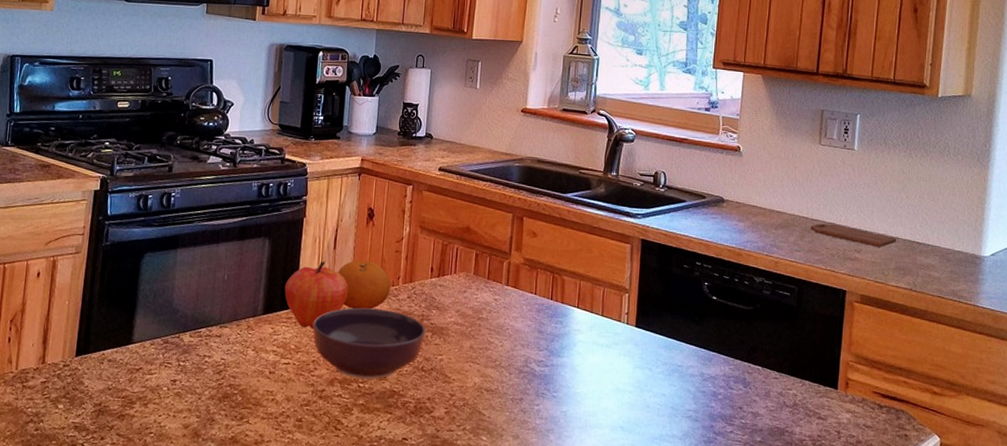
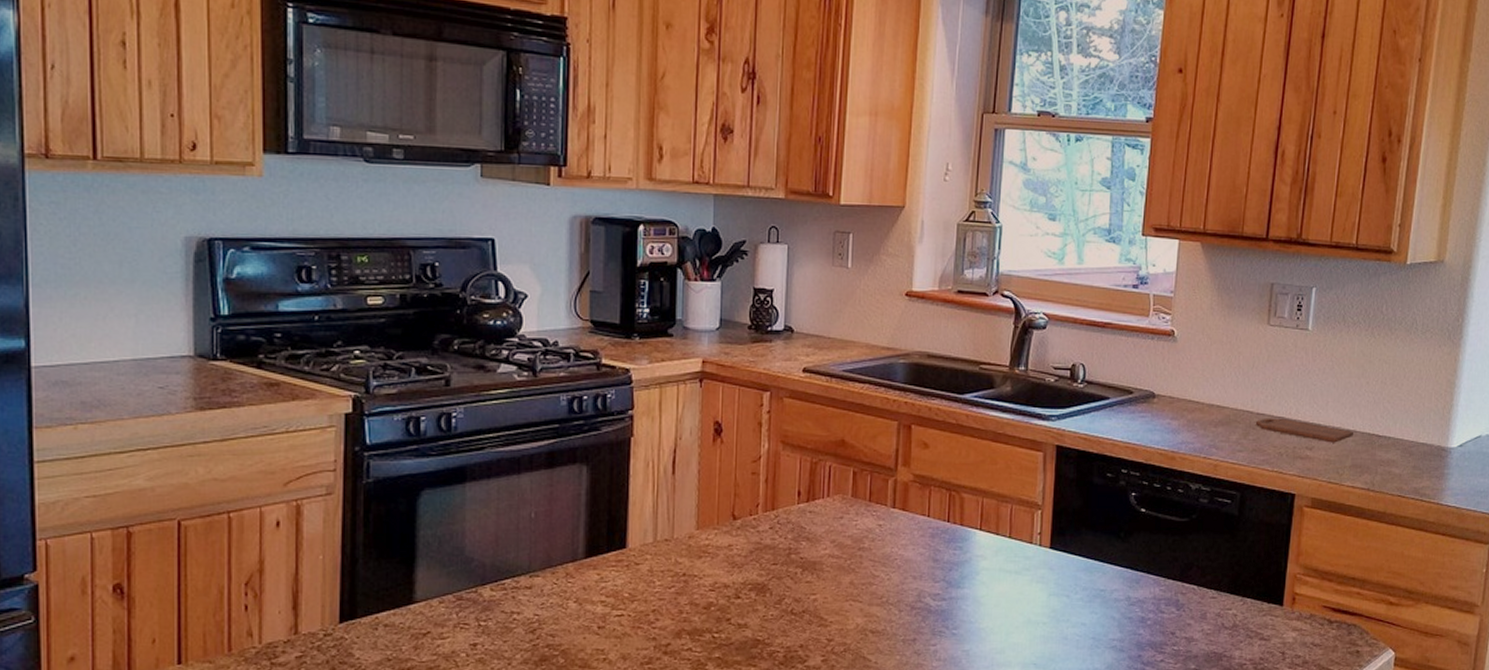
fruit: present [284,260,349,329] -> none [611,488,694,572]
bowl: present [312,307,426,379] -> none [650,544,794,628]
fruit: present [338,260,391,310] -> none [679,487,748,545]

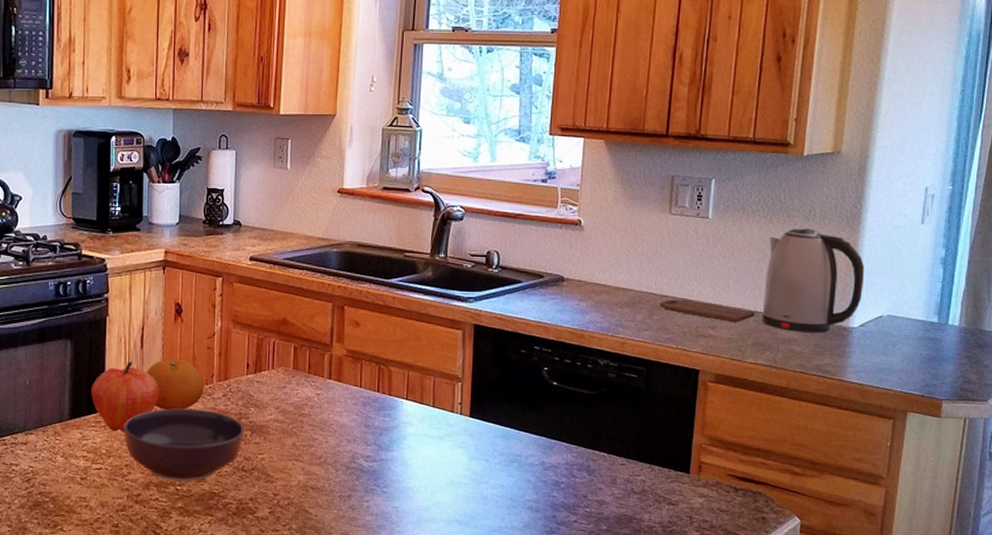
fruit: none [611,488,694,572] -> present [91,360,160,432]
bowl: none [650,544,794,628] -> present [123,408,244,481]
fruit: none [679,487,748,545] -> present [147,359,204,410]
kettle: none [1360,342,1465,454] -> present [762,228,865,333]

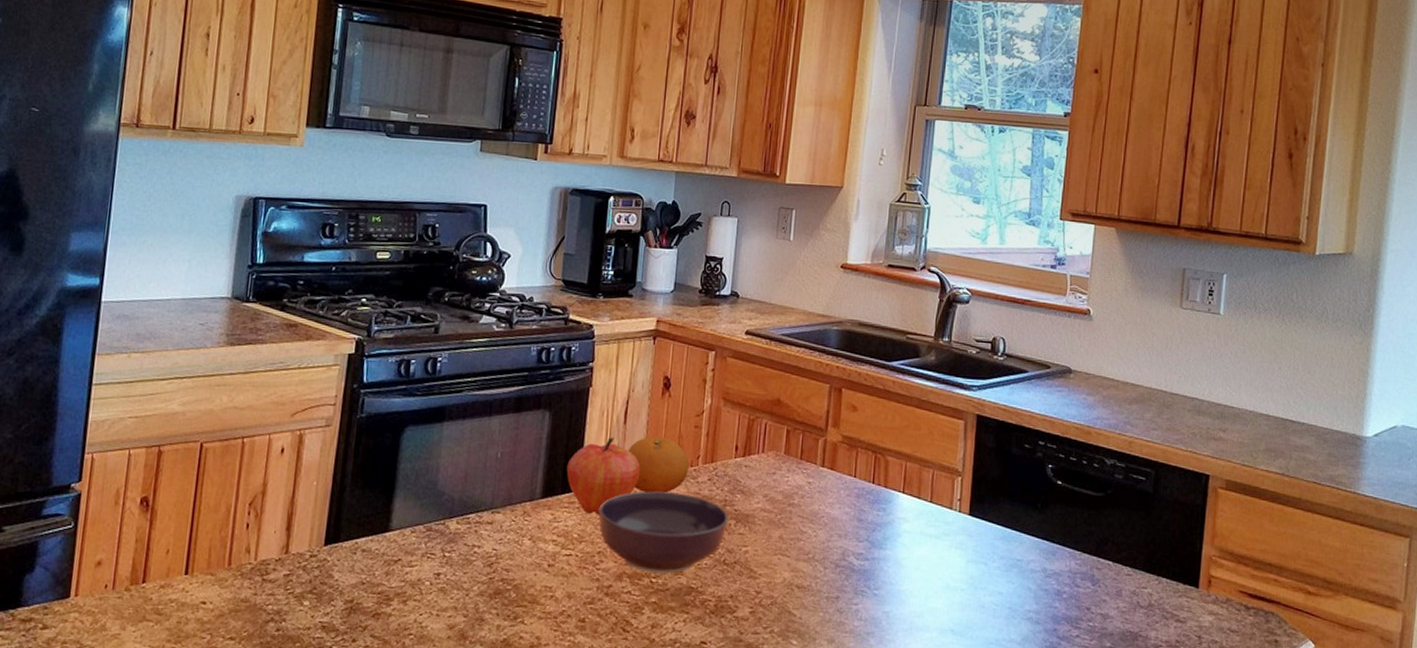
cutting board: present [659,299,756,323] -> none [1169,398,1268,426]
kettle: present [762,228,865,333] -> none [1274,329,1379,442]

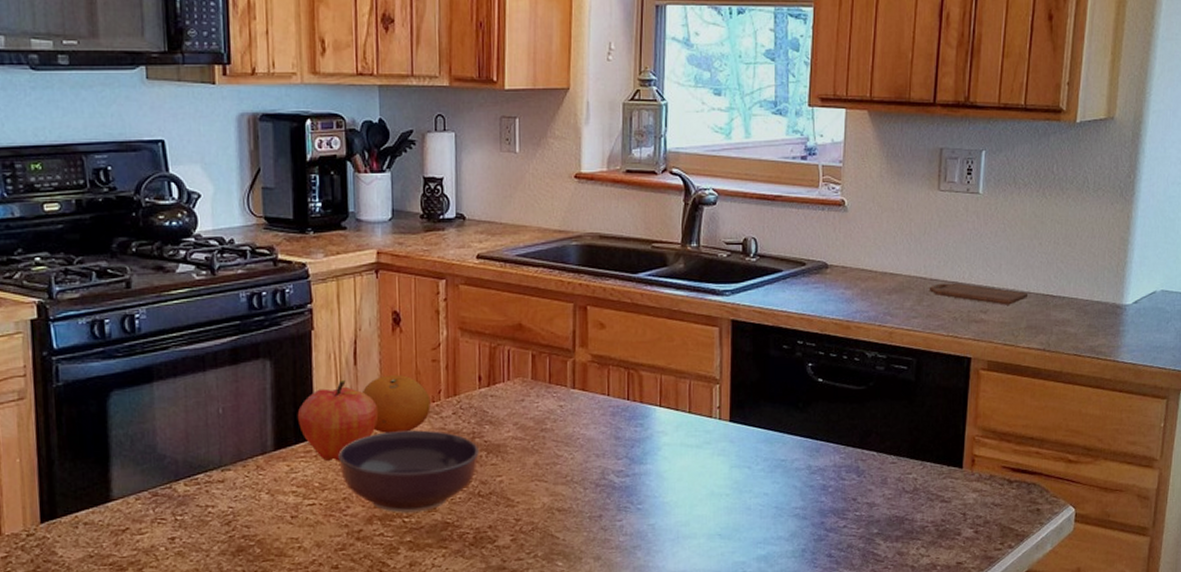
cutting board: none [1169,398,1268,426] -> present [929,283,1029,305]

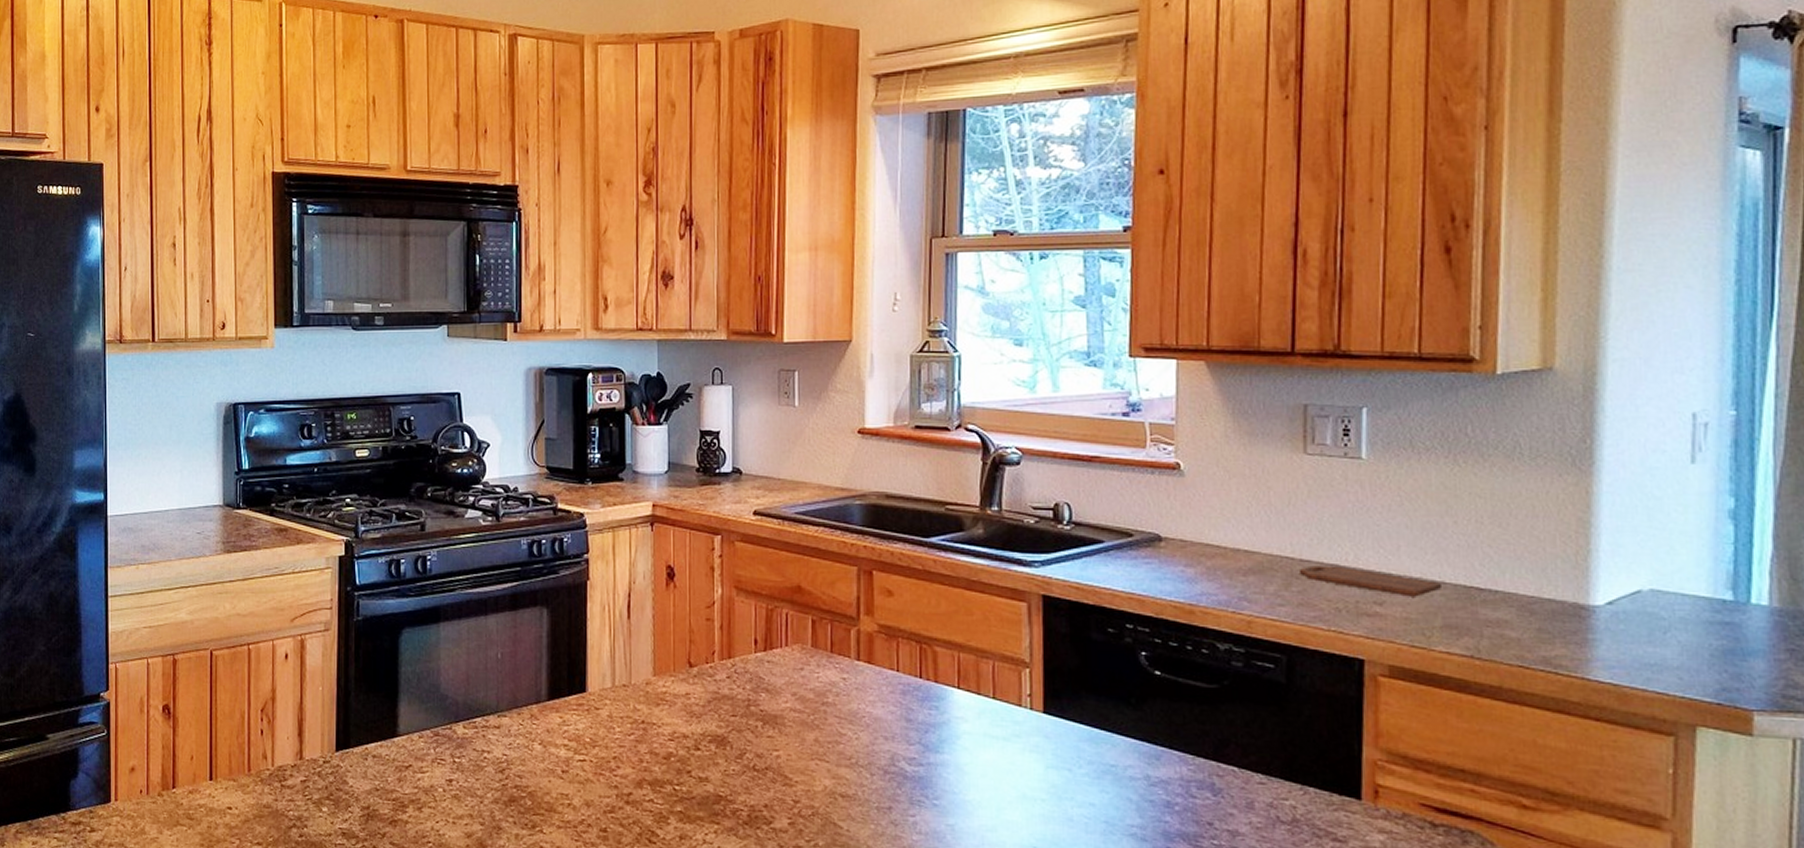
fruit: present [297,379,379,462] -> none [571,632,651,718]
bowl: present [338,430,479,513] -> none [610,691,754,781]
fruit: present [363,375,431,433] -> none [636,632,704,693]

